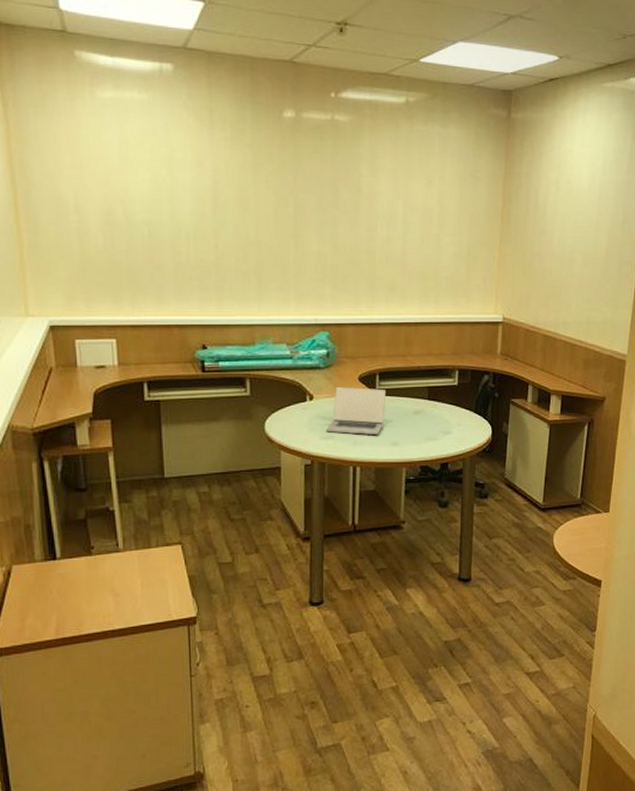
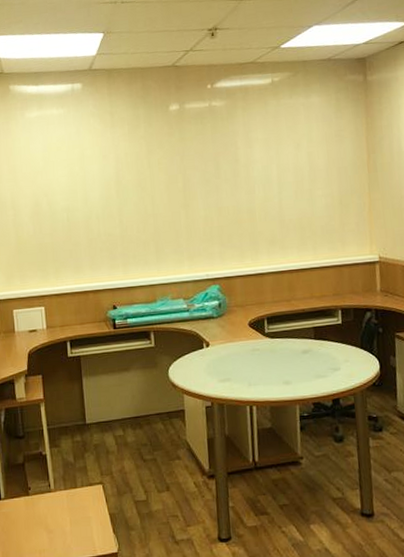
laptop: present [326,386,387,436] -> none [223,332,276,376]

